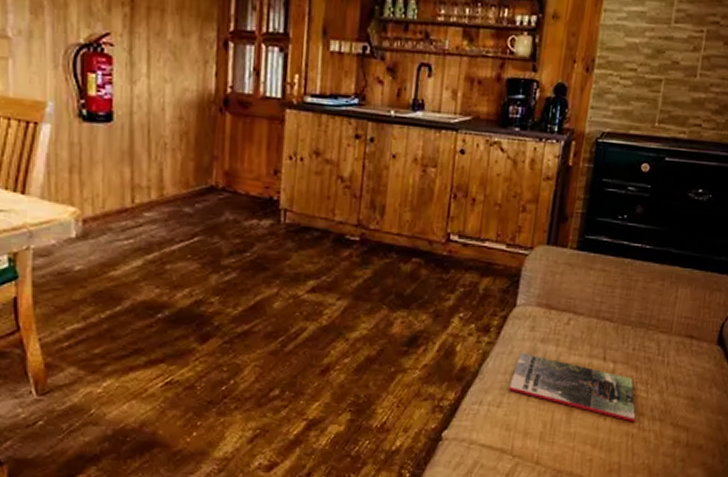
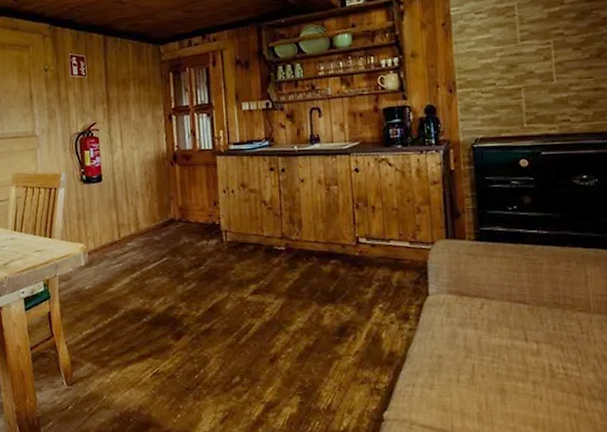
magazine: present [508,352,636,422] -> none [437,337,574,402]

